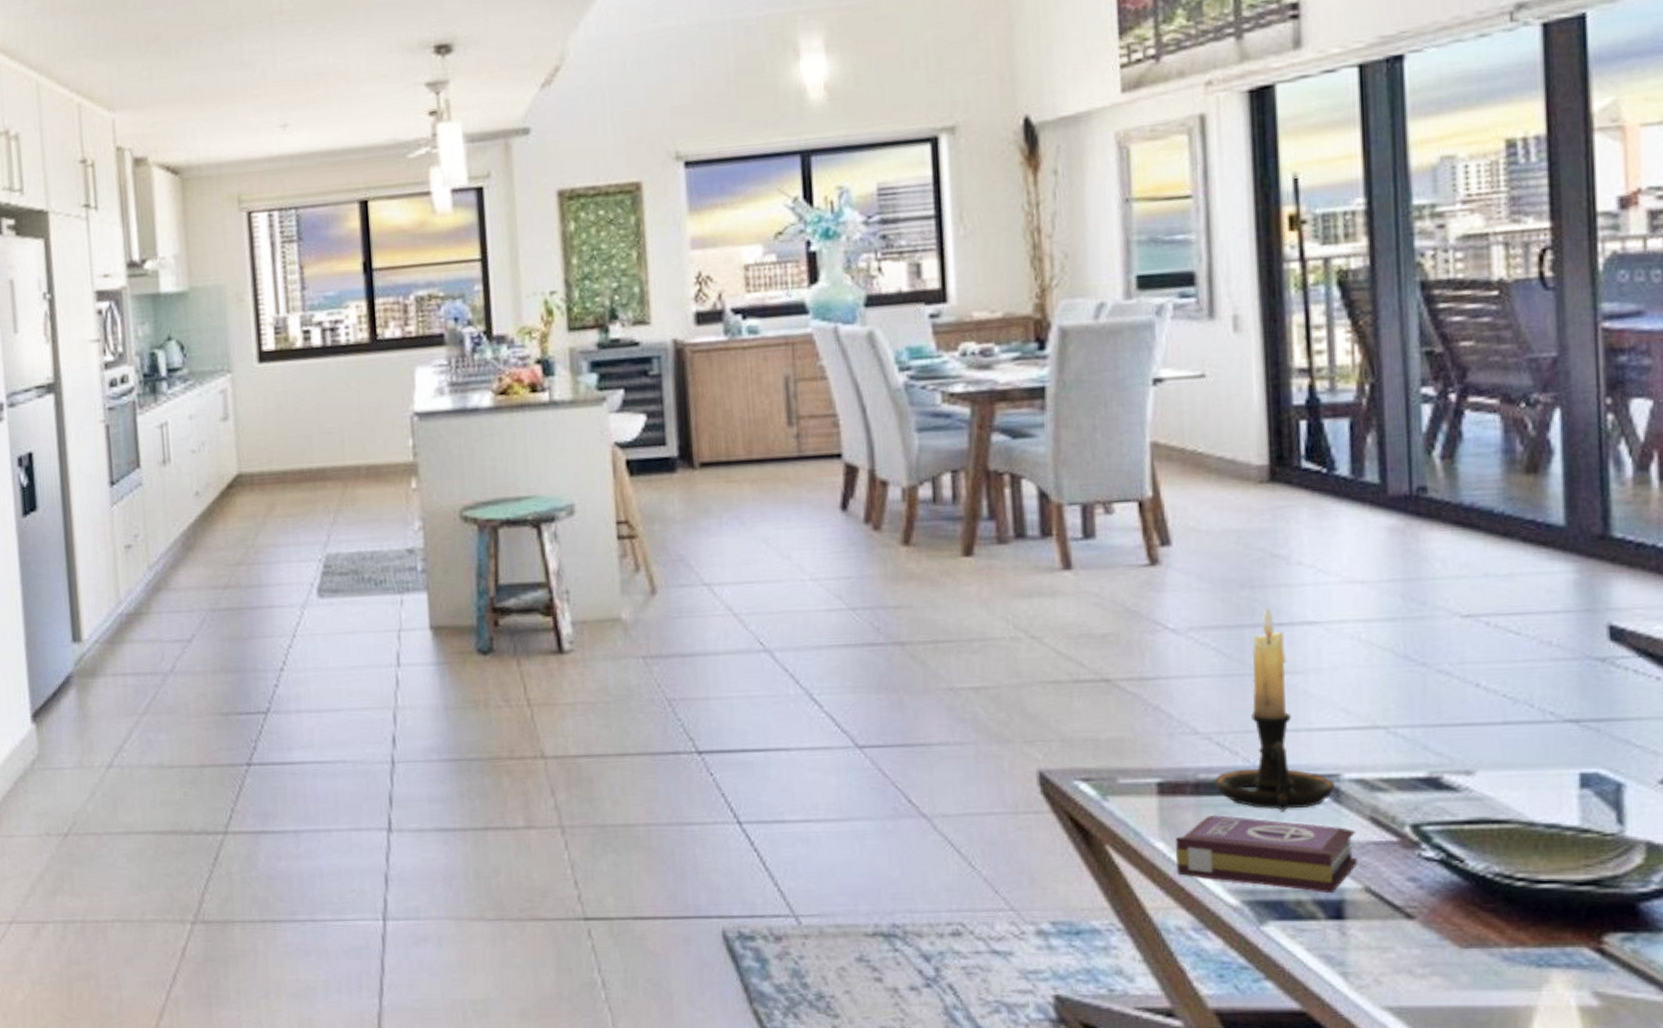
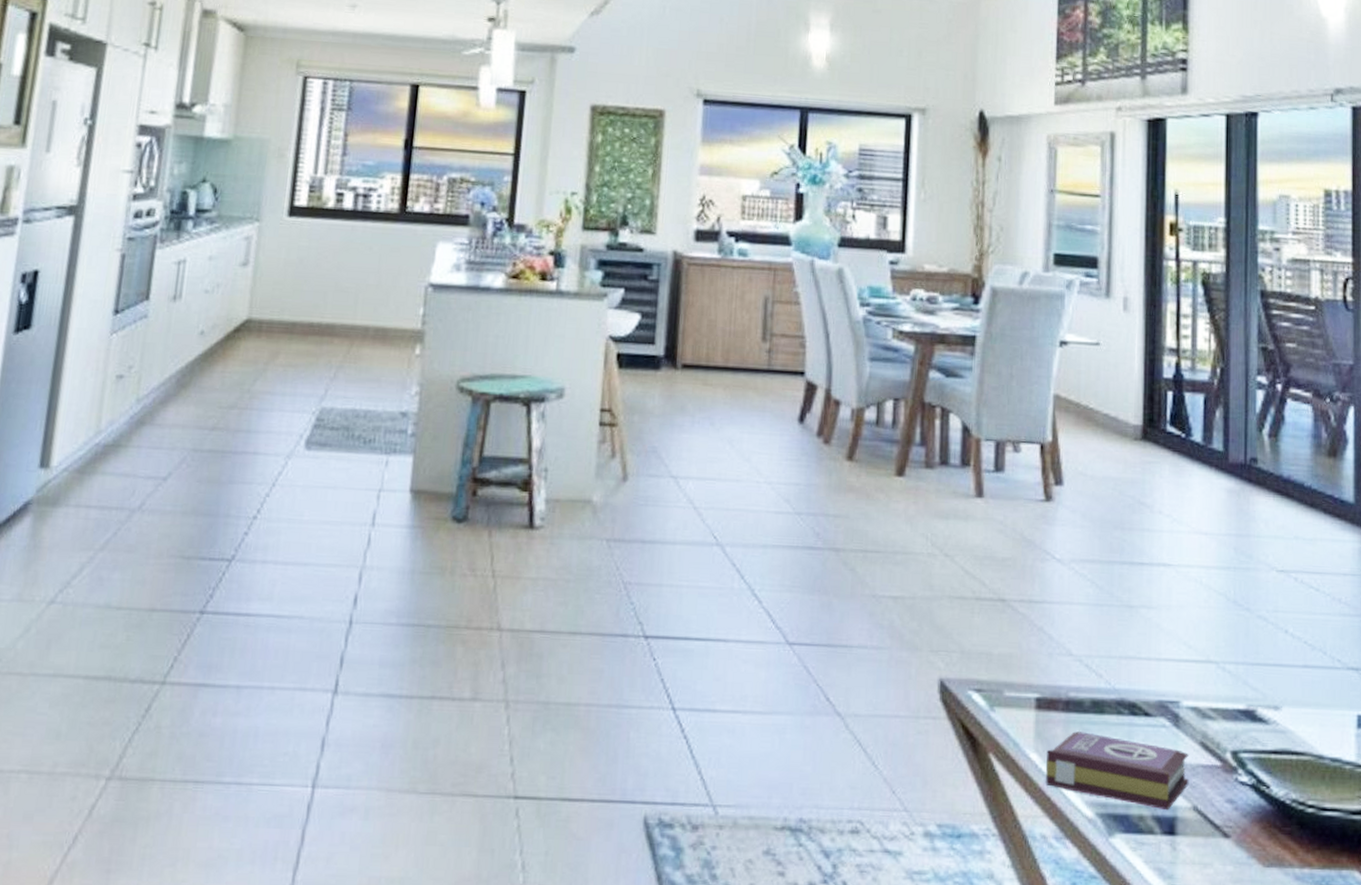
candle holder: present [1214,605,1334,812] -> none [1081,546,1175,733]

